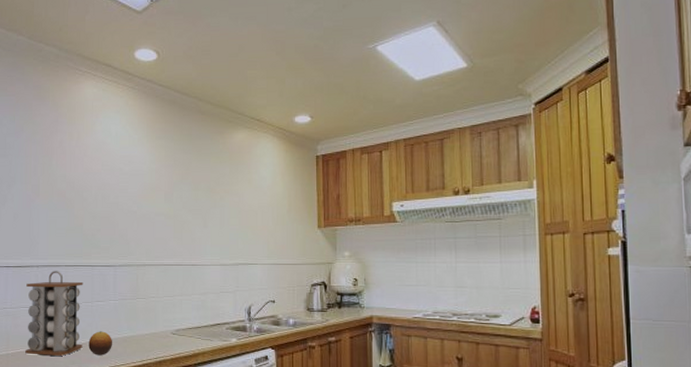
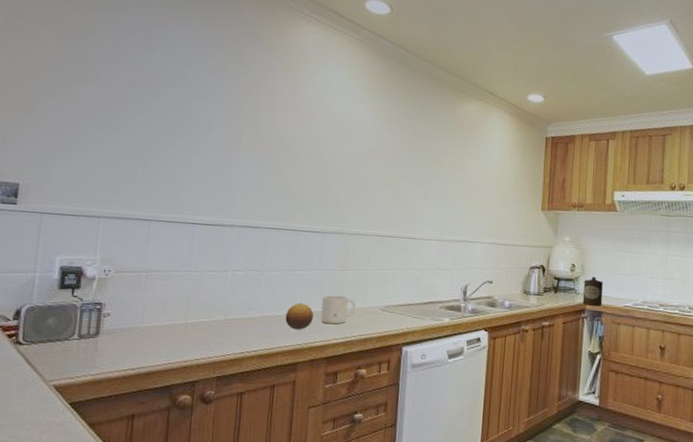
spice rack: present [25,271,84,357] -> none [208,232,285,329]
mug: none [118,322,149,349] -> present [321,295,356,325]
canister: none [368,289,390,319] -> present [582,276,603,306]

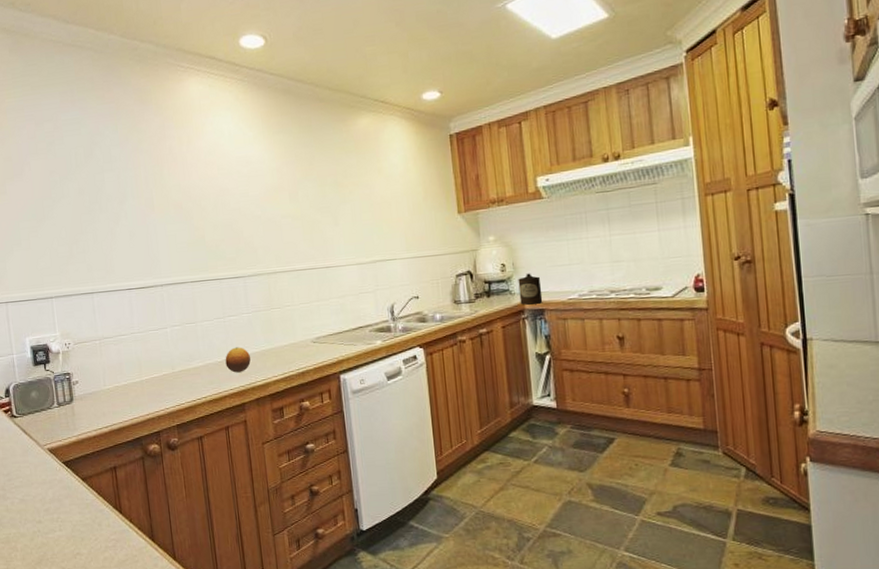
mug: present [321,295,356,325] -> none [254,334,288,363]

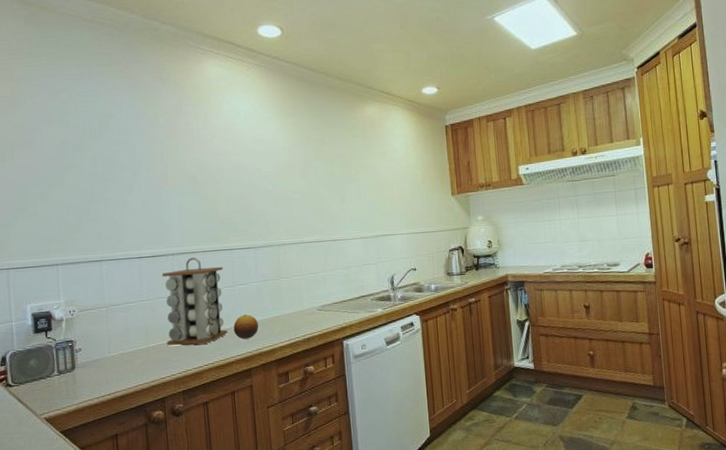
spice rack: none [152,288,220,380] -> present [162,257,228,346]
canister: present [518,273,543,305] -> none [502,249,523,277]

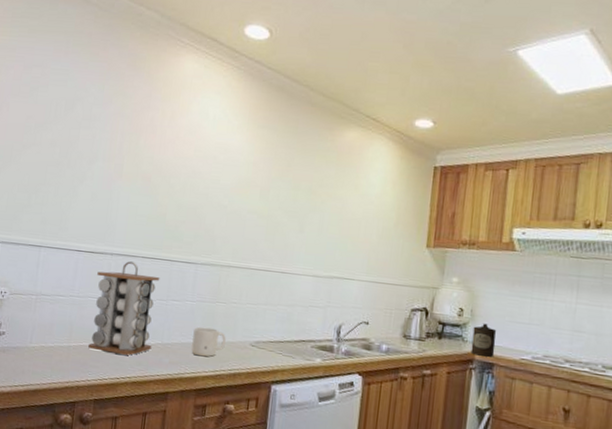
fruit: present [233,314,258,339] -> none [158,333,185,360]
mug: none [263,302,295,330] -> present [191,326,226,357]
canister: none [502,249,523,277] -> present [470,323,496,357]

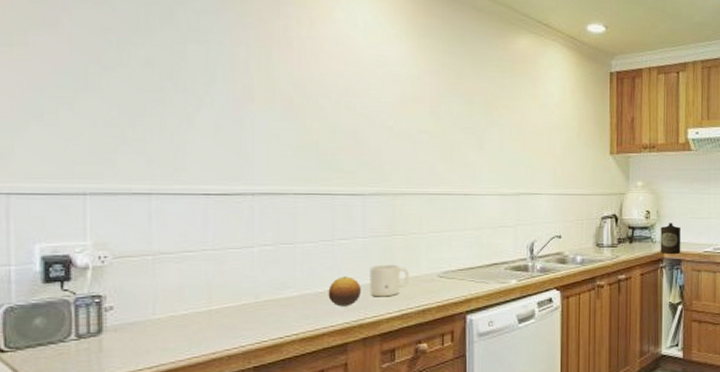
spice rack: present [88,261,160,355] -> none [236,200,320,311]
fruit: none [158,333,185,360] -> present [328,276,361,307]

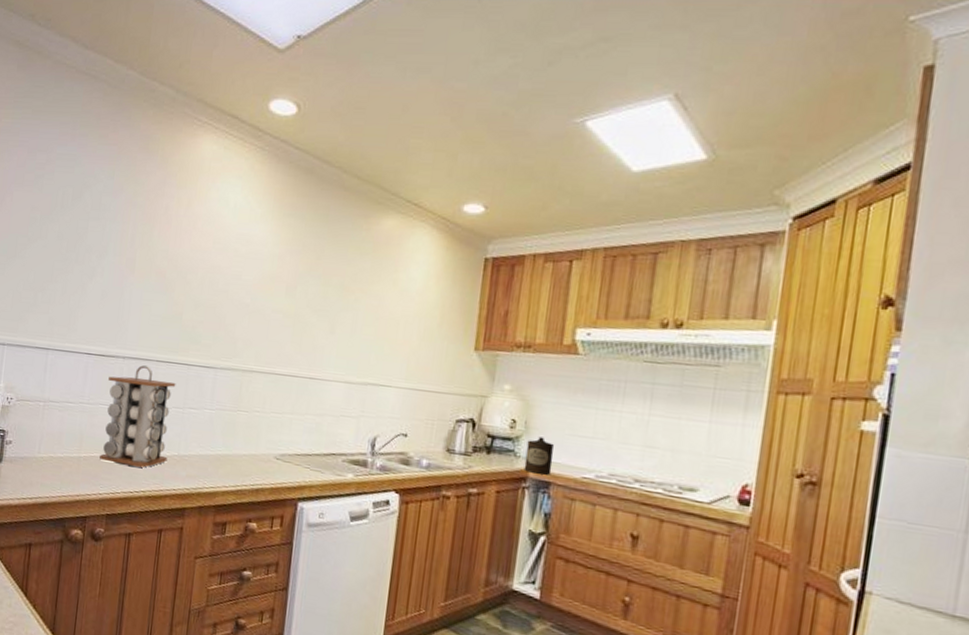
spice rack: none [236,200,320,311] -> present [100,365,176,468]
fruit: present [328,276,361,307] -> none [174,444,203,474]
mug: present [368,264,409,297] -> none [210,437,248,471]

